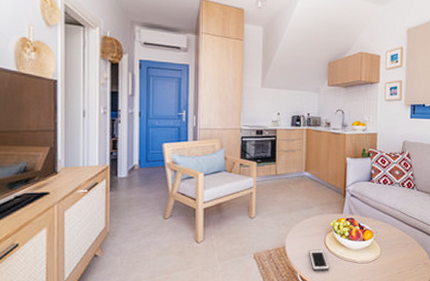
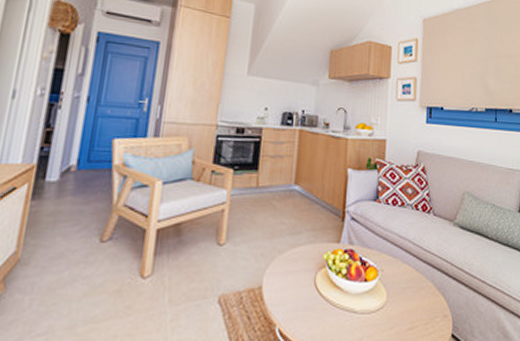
cell phone: present [309,249,329,271] -> none [293,292,319,324]

